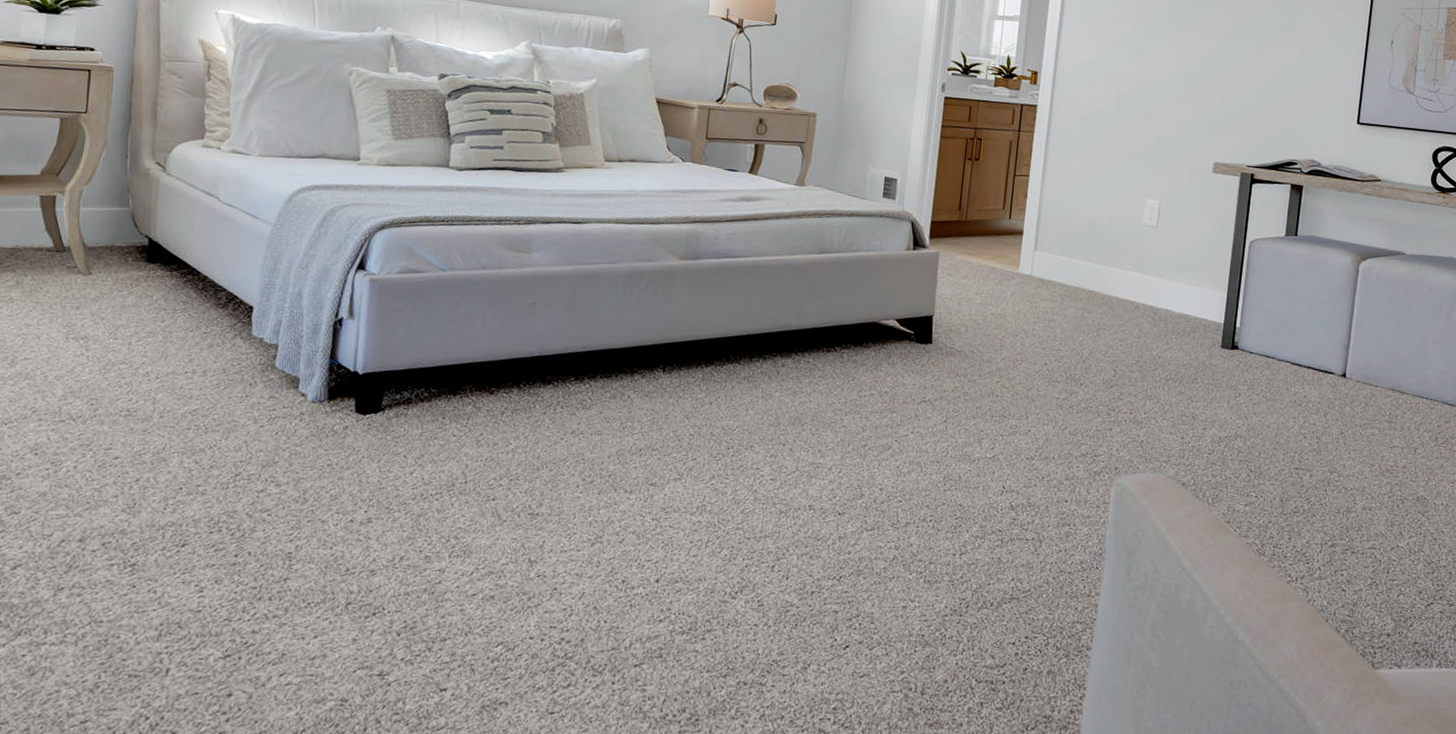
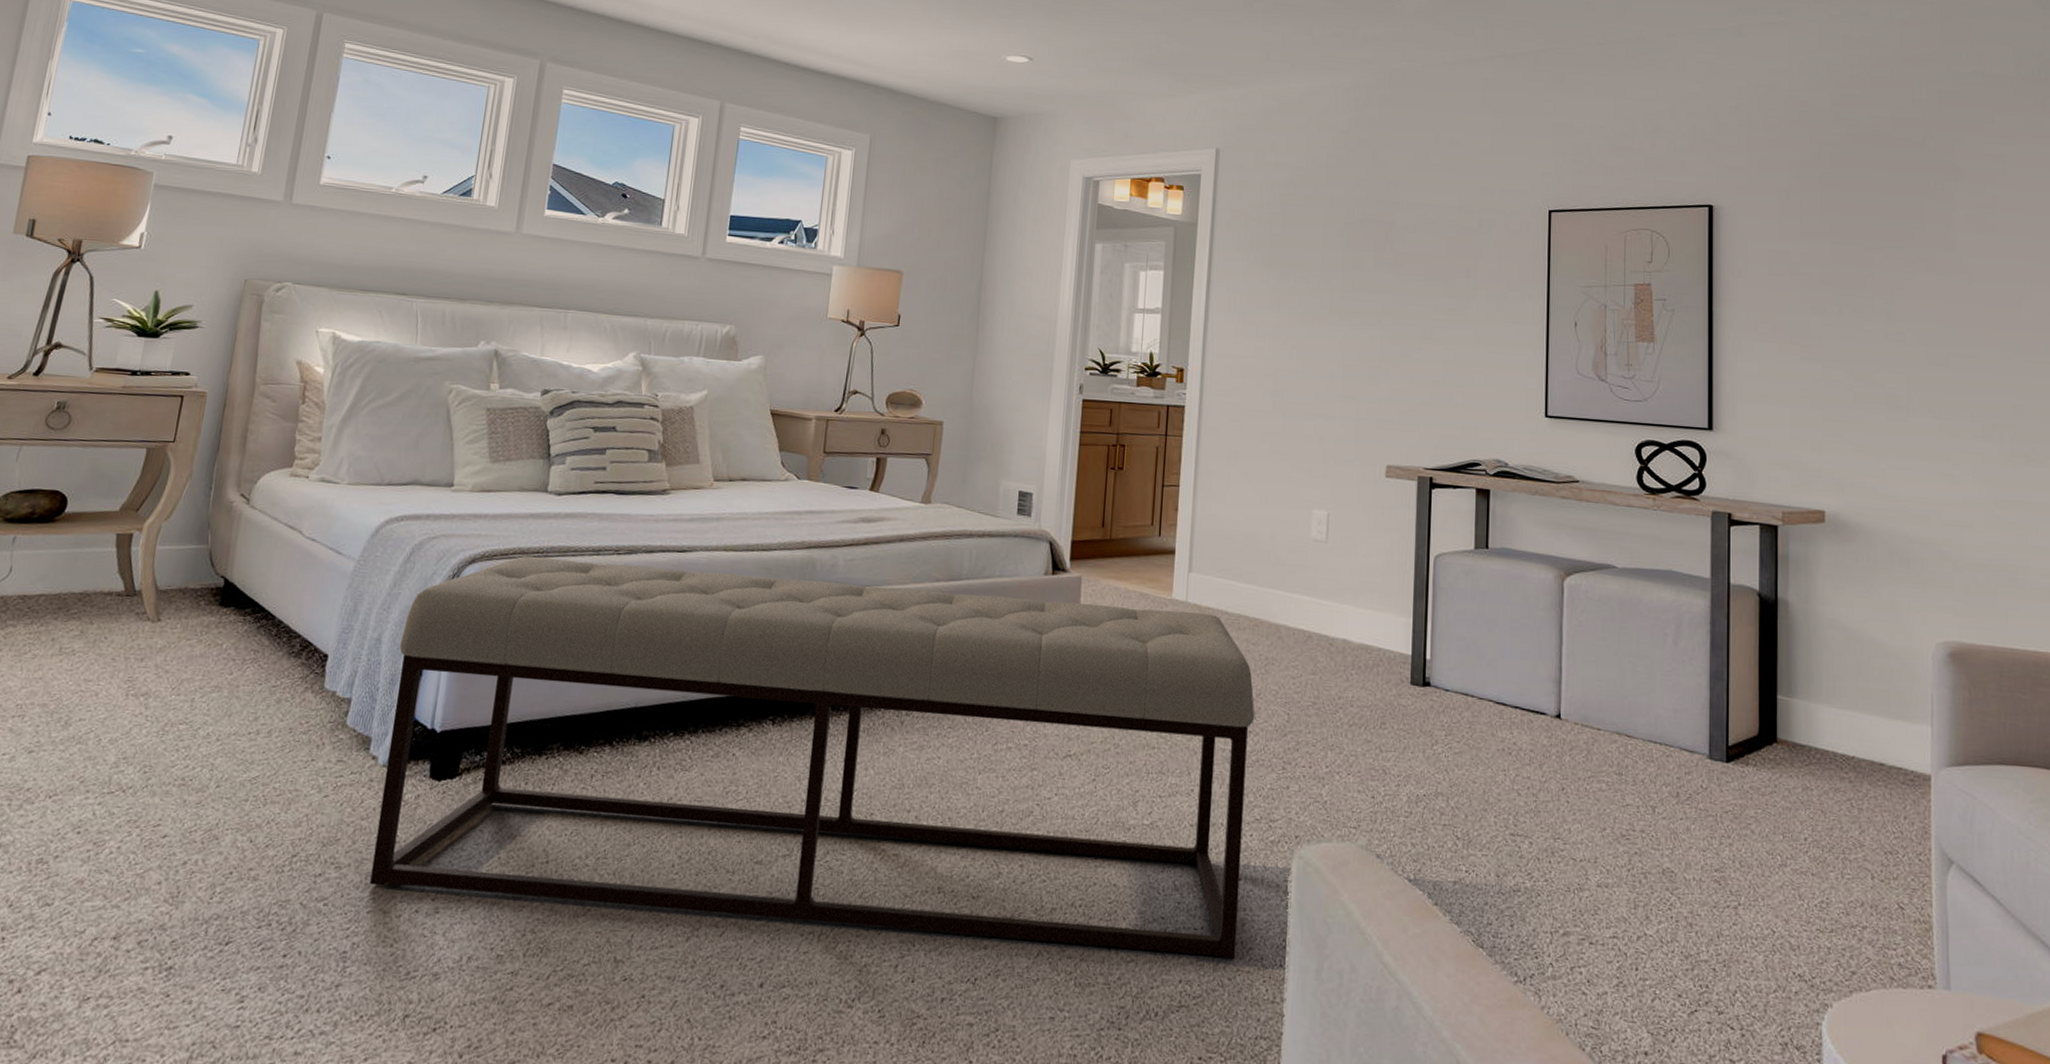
bench: none [308,224,1087,564] -> present [369,556,1255,960]

